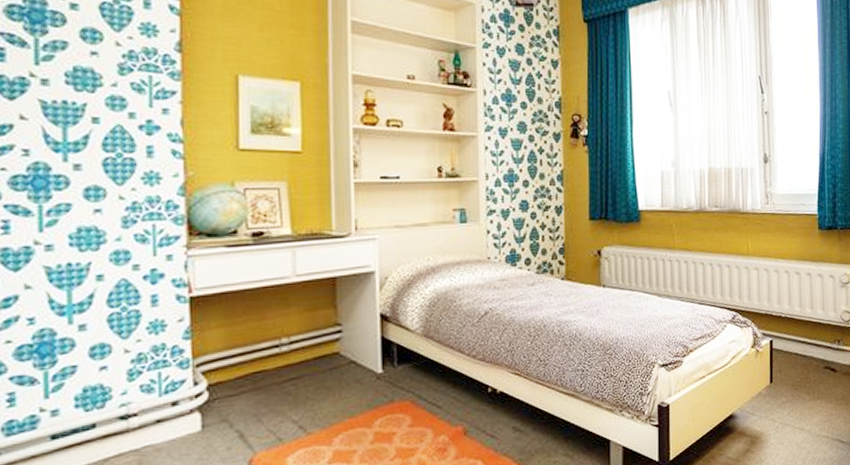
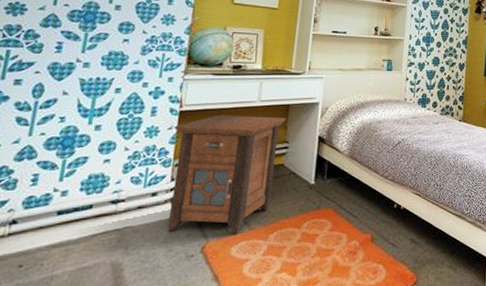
nightstand: none [185,294,335,447] -> present [167,115,287,235]

